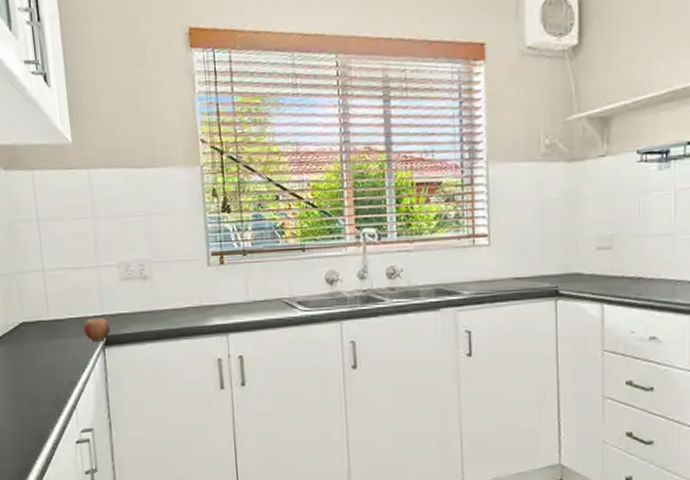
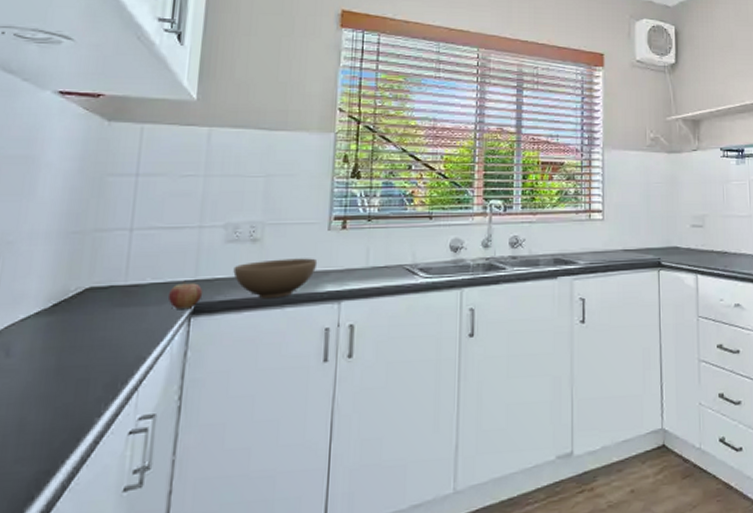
bowl: none [131,293,203,332] -> present [233,258,318,299]

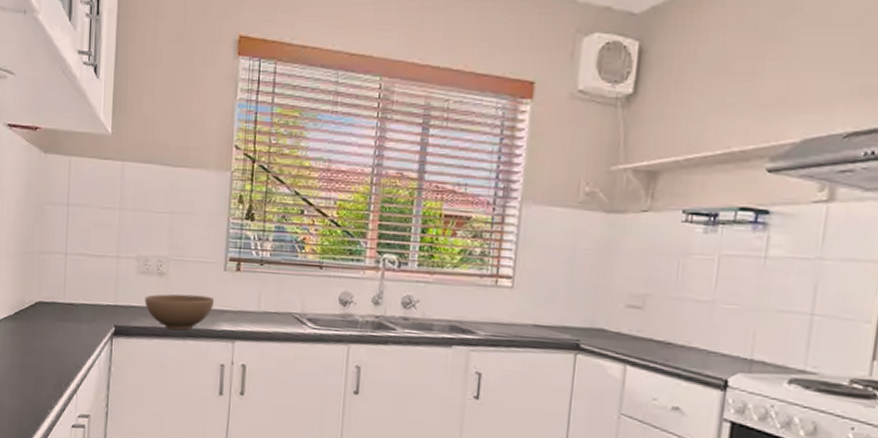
fruit: present [167,280,203,309] -> none [95,304,122,330]

